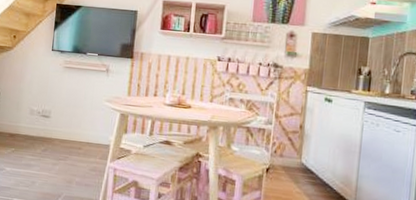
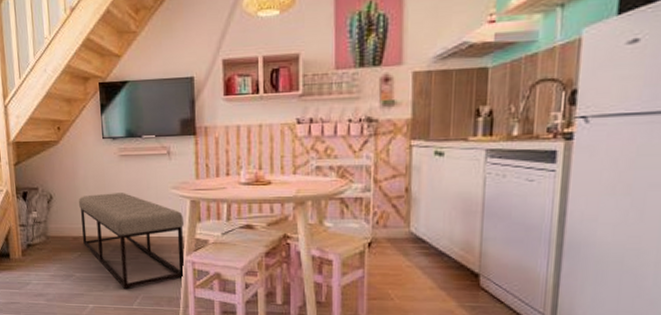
bench: none [18,97,112,187] -> present [78,193,185,289]

